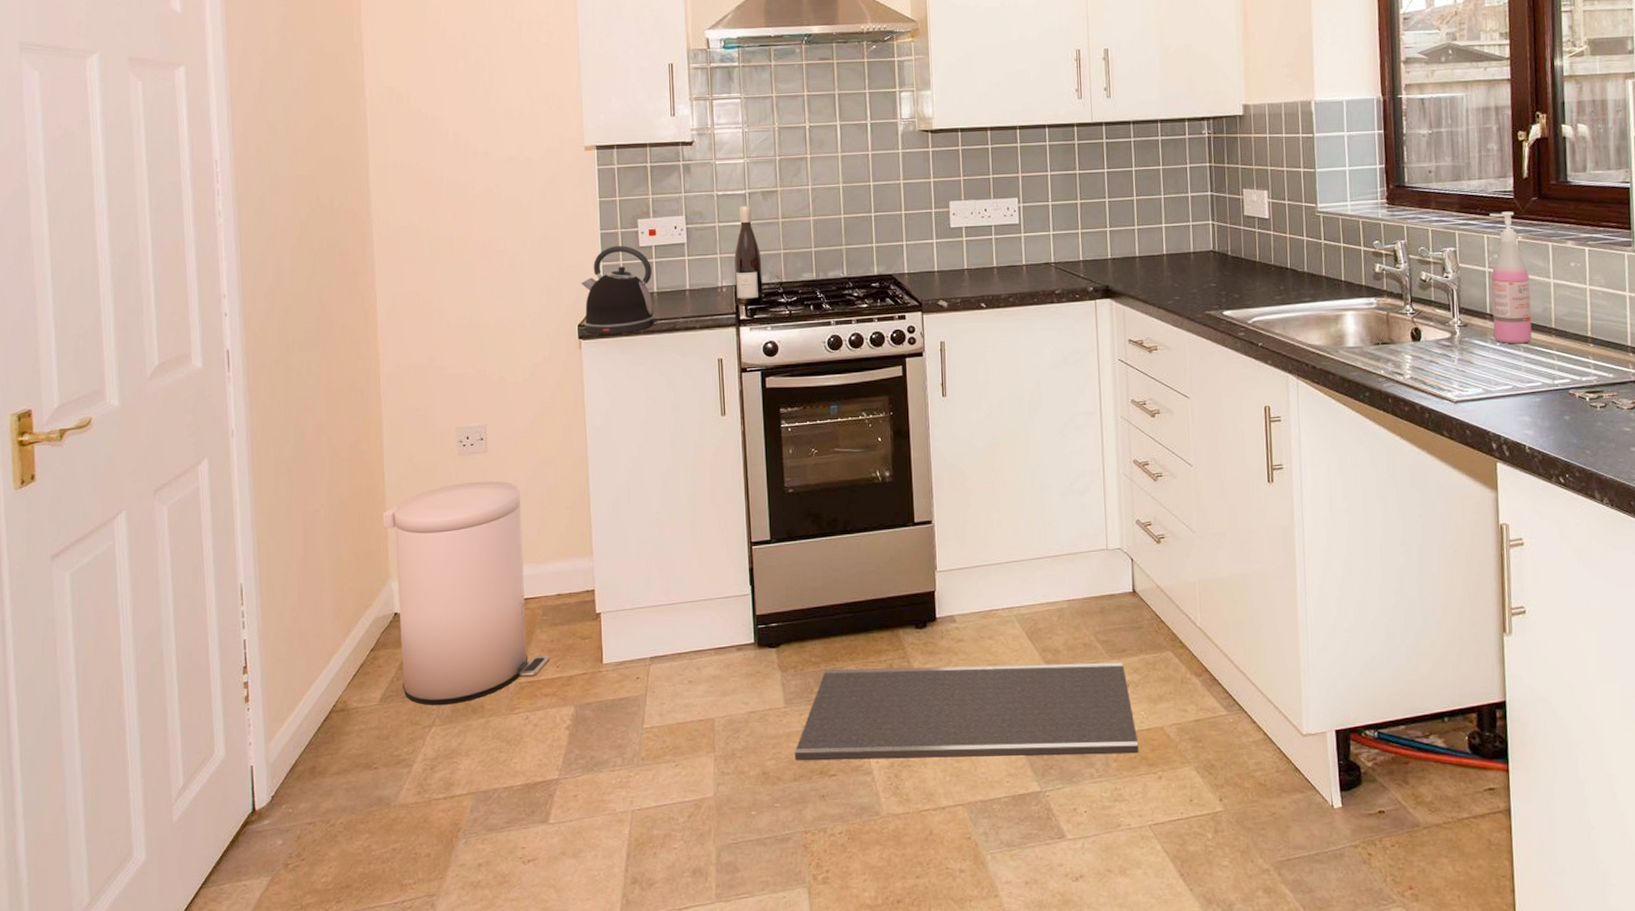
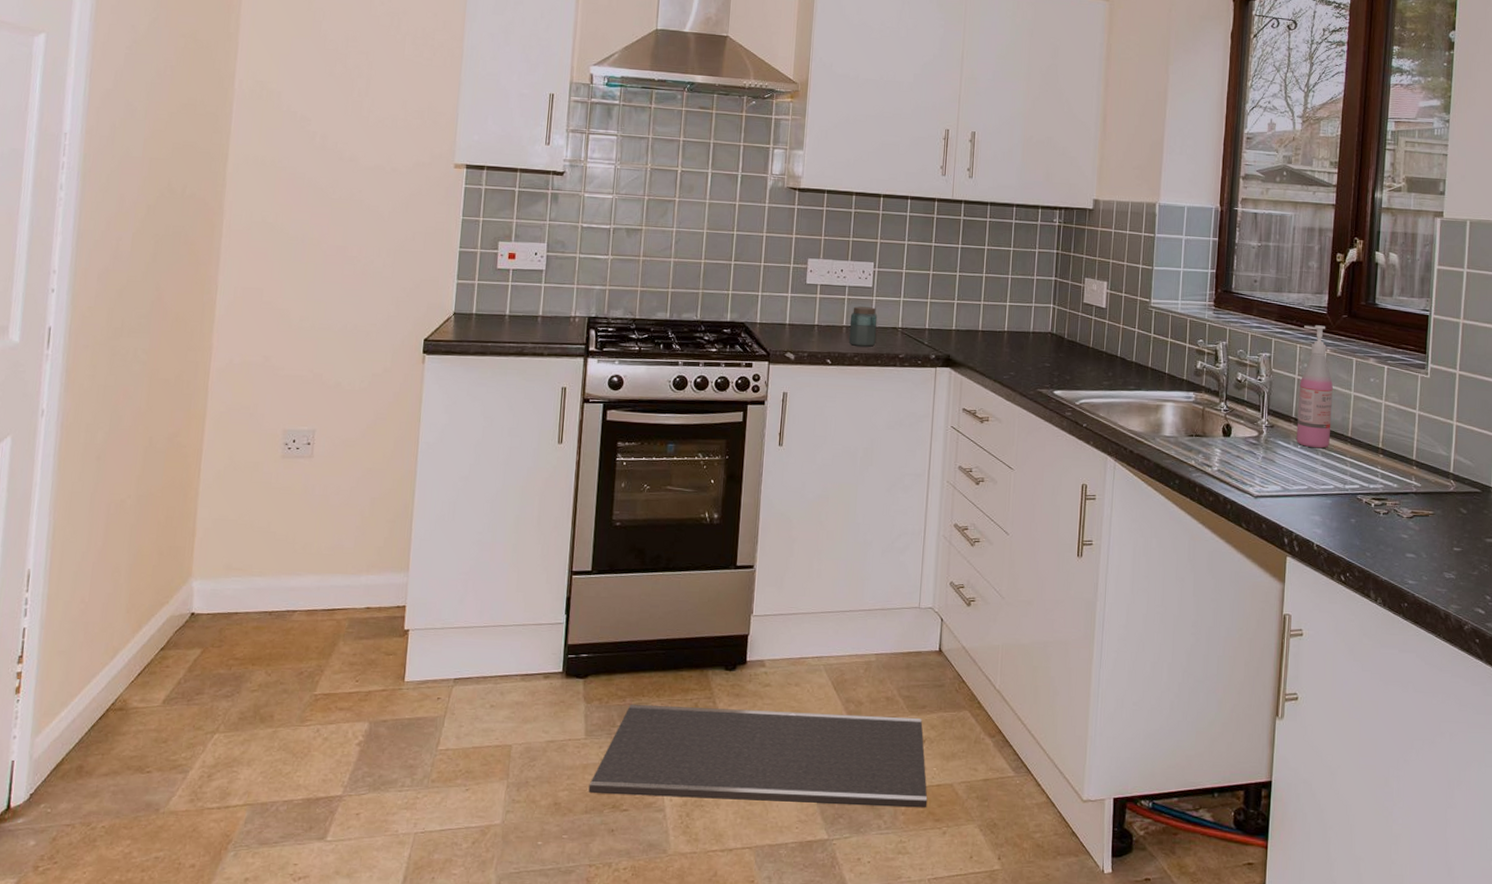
pedal bin: present [382,481,551,705] -> none [190,486,351,712]
kettle: present [581,245,658,334] -> none [430,265,507,352]
bottle: present [734,205,763,307] -> none [587,239,618,340]
peanut butter: none [1000,244,1030,287] -> present [848,306,878,348]

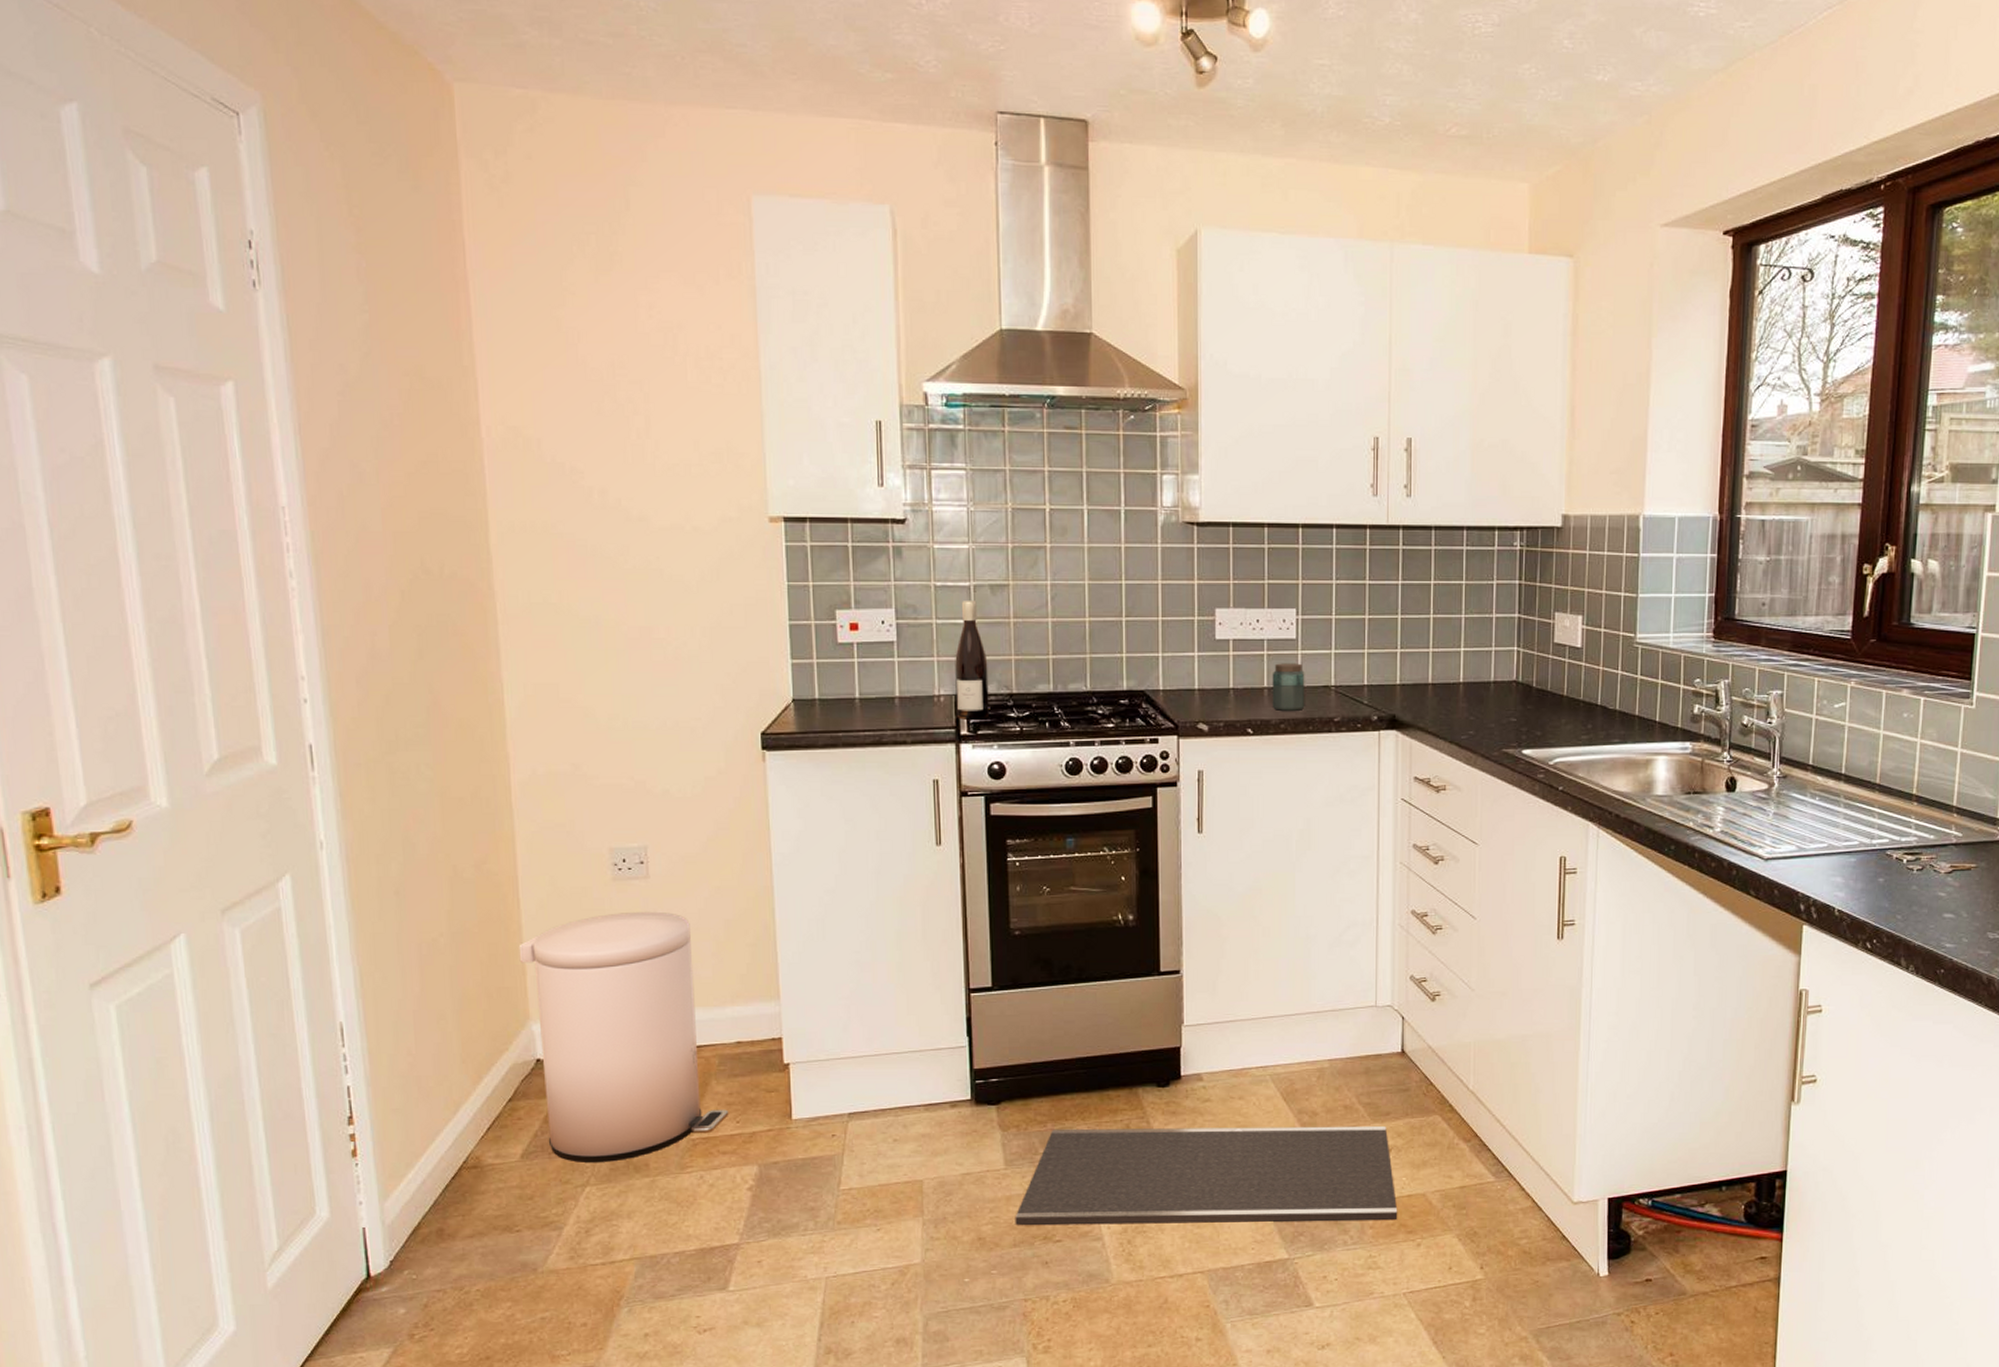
pedal bin: none [190,486,351,712] -> present [518,911,729,1162]
bottle: none [587,239,618,340] -> present [955,599,989,721]
soap dispenser: present [1296,325,1333,449] -> none [1814,653,1858,799]

